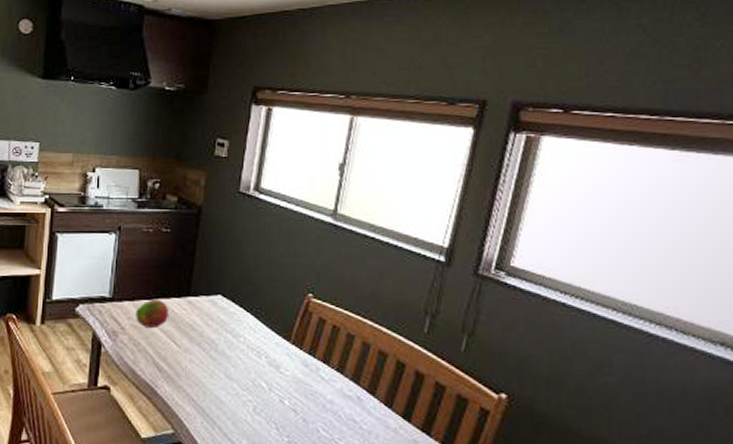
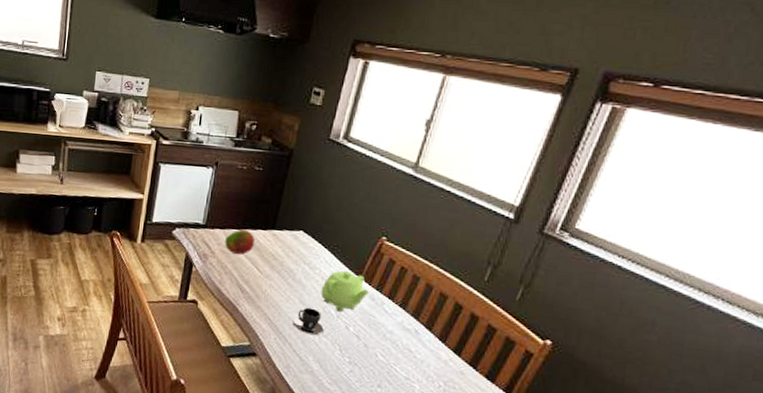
teacup: none [220,382,256,414] -> present [293,307,324,336]
teapot: none [248,336,301,384] -> present [321,270,369,312]

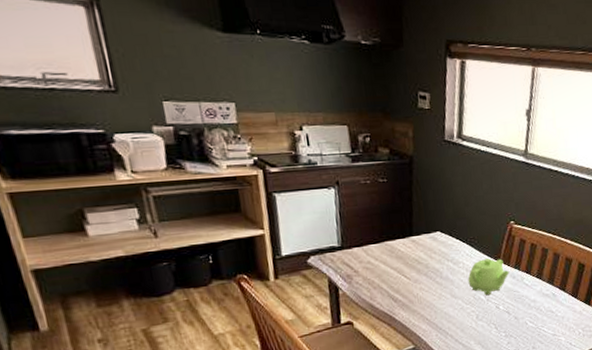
fruit: present [225,229,255,255] -> none [366,242,397,268]
teacup: present [293,307,324,336] -> none [449,298,478,323]

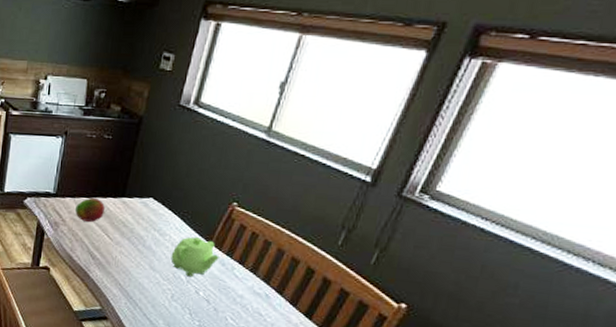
fruit: none [366,242,397,268] -> present [75,197,105,223]

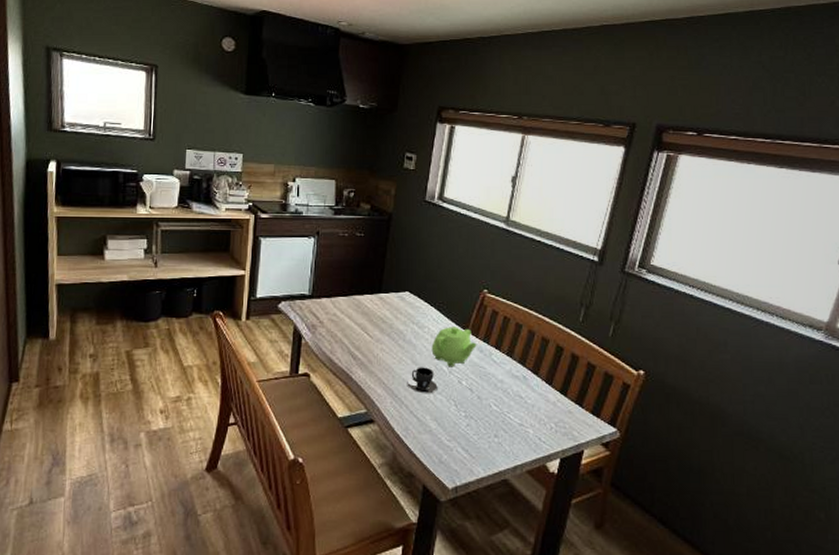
fruit: present [75,197,105,223] -> none [333,296,363,322]
teacup: none [143,273,174,300] -> present [407,367,438,394]

